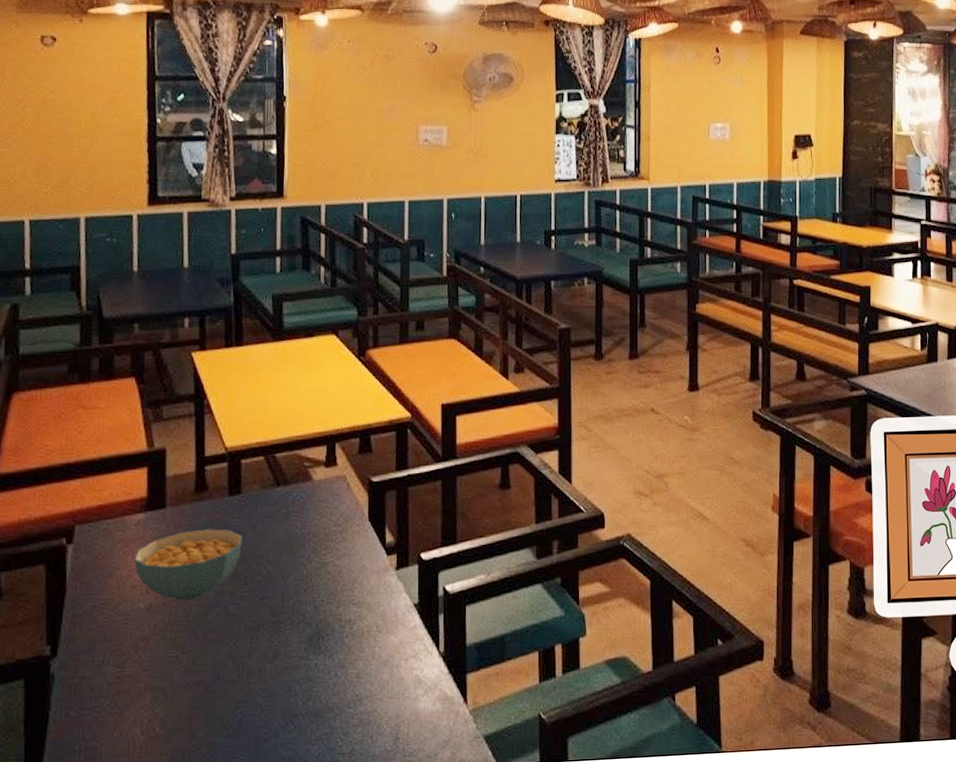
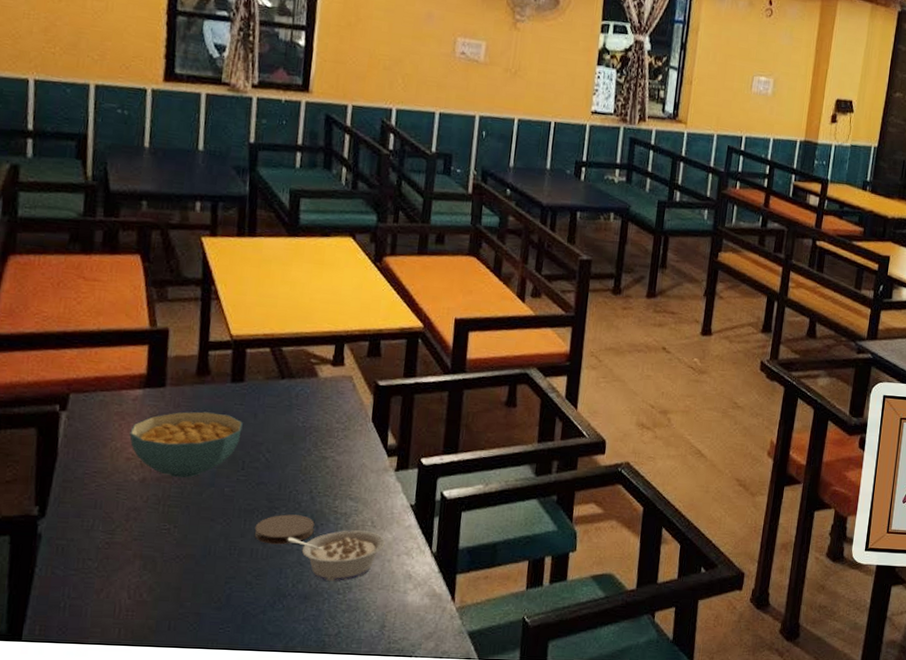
coaster: none [261,627,320,661] -> present [254,514,315,545]
legume: none [294,637,392,695] -> present [287,530,385,581]

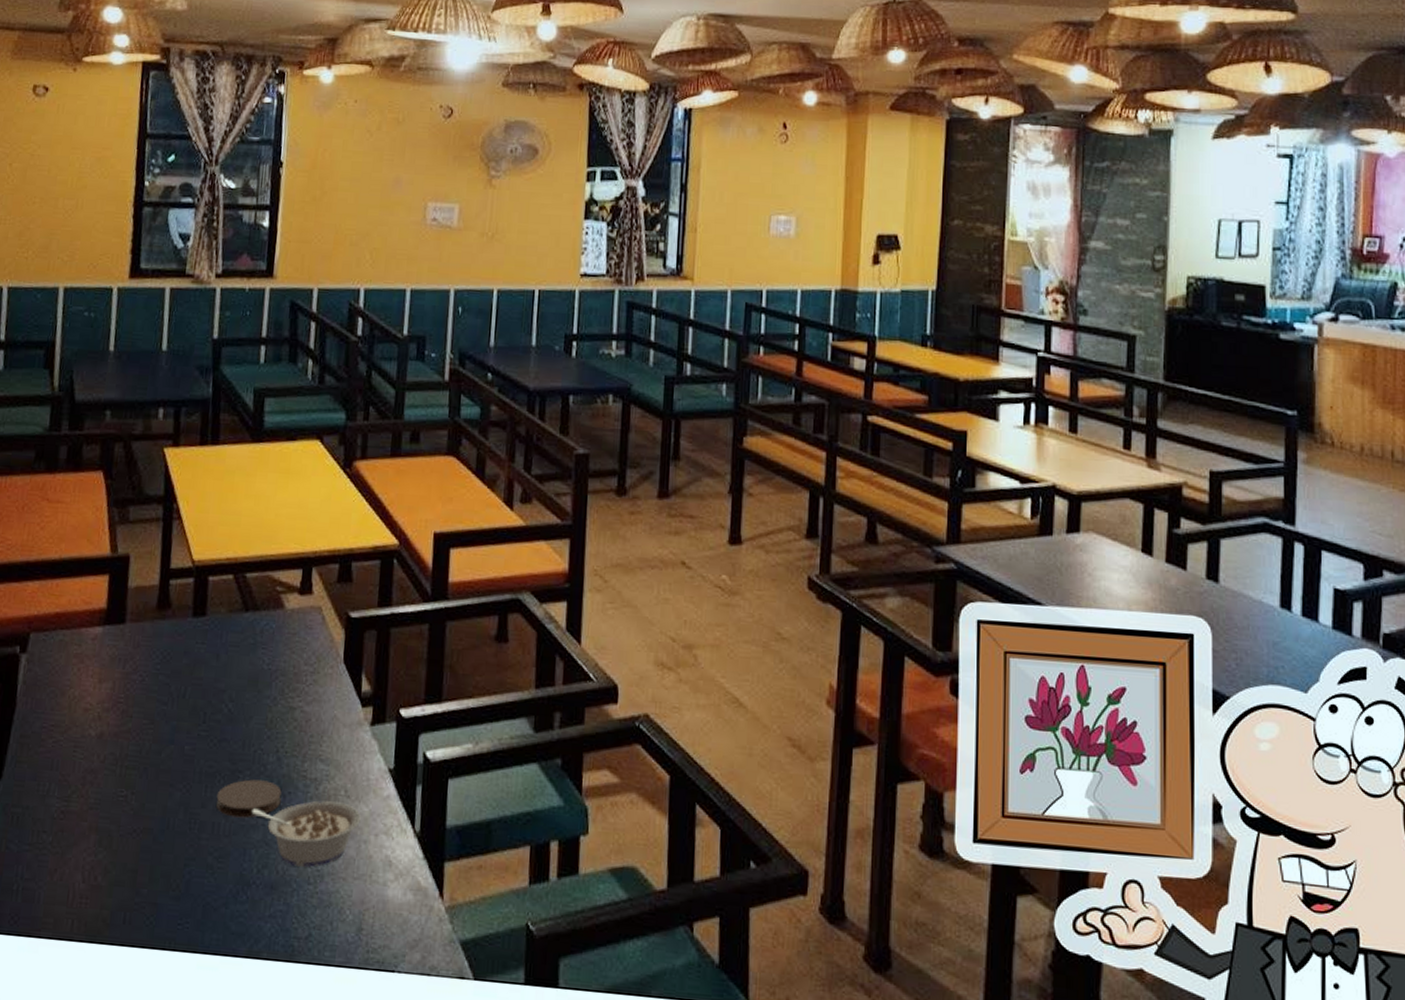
cereal bowl: present [129,411,243,478] -> none [88,652,205,734]

